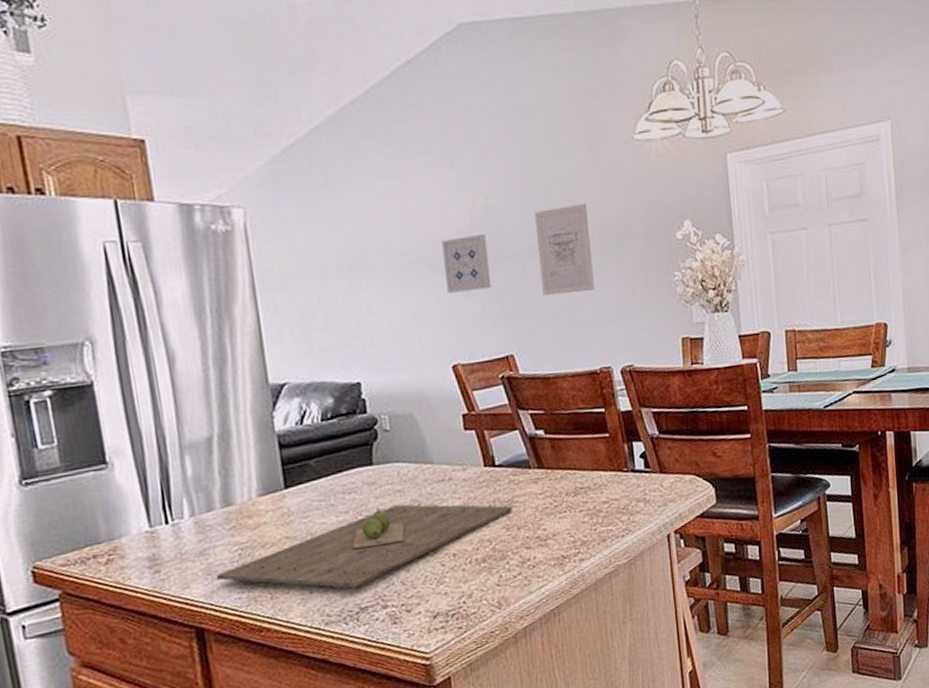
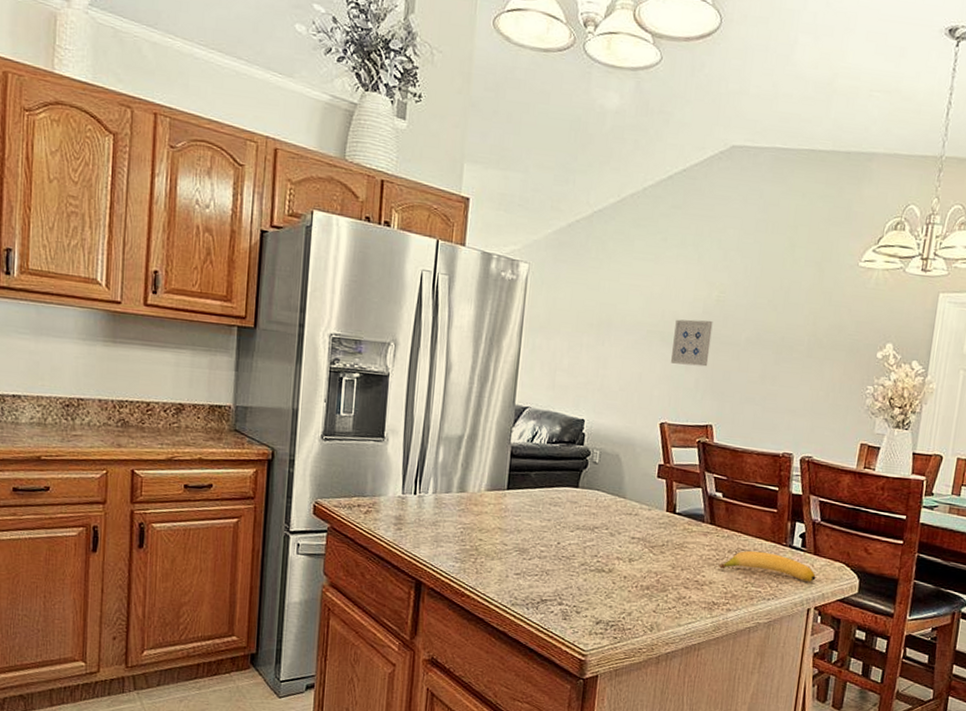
cutting board: present [215,504,513,589] -> none [440,523,681,582]
wall art: present [535,203,595,296] -> none [748,310,805,387]
banana: none [559,483,668,517] -> present [719,550,816,582]

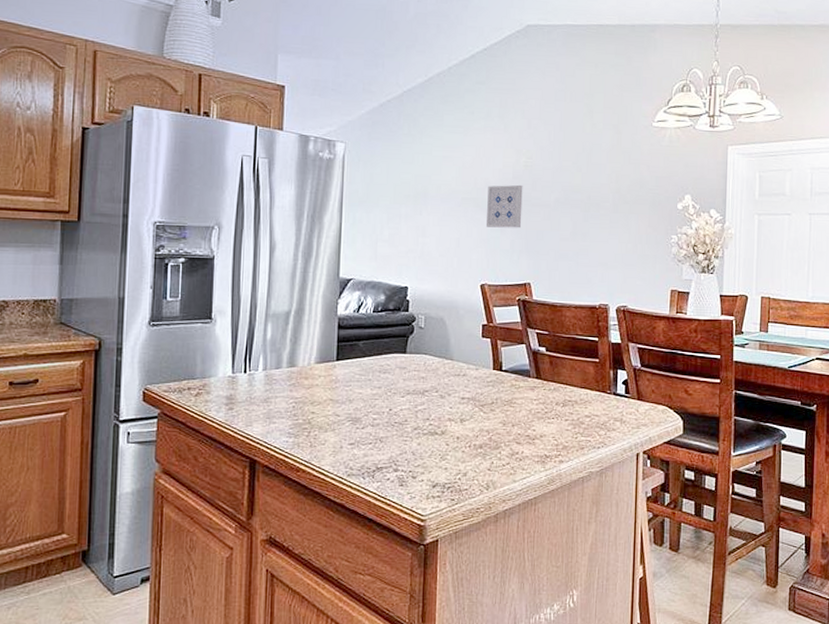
banana: present [719,550,816,582] -> none [548,401,642,427]

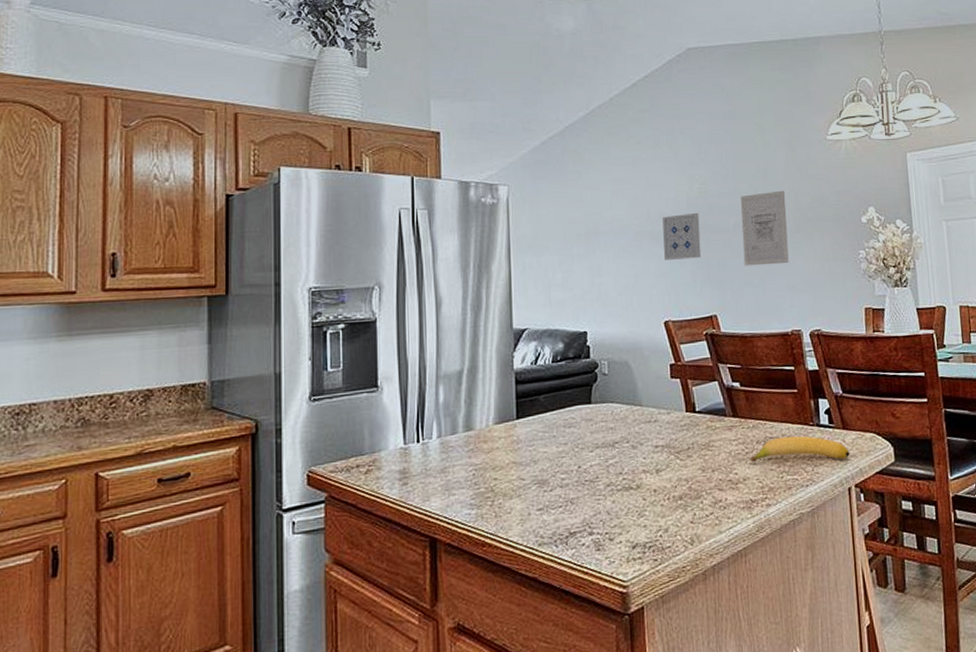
banana: none [548,401,642,427] -> present [750,436,850,463]
wall art: none [561,171,607,242] -> present [741,190,789,266]

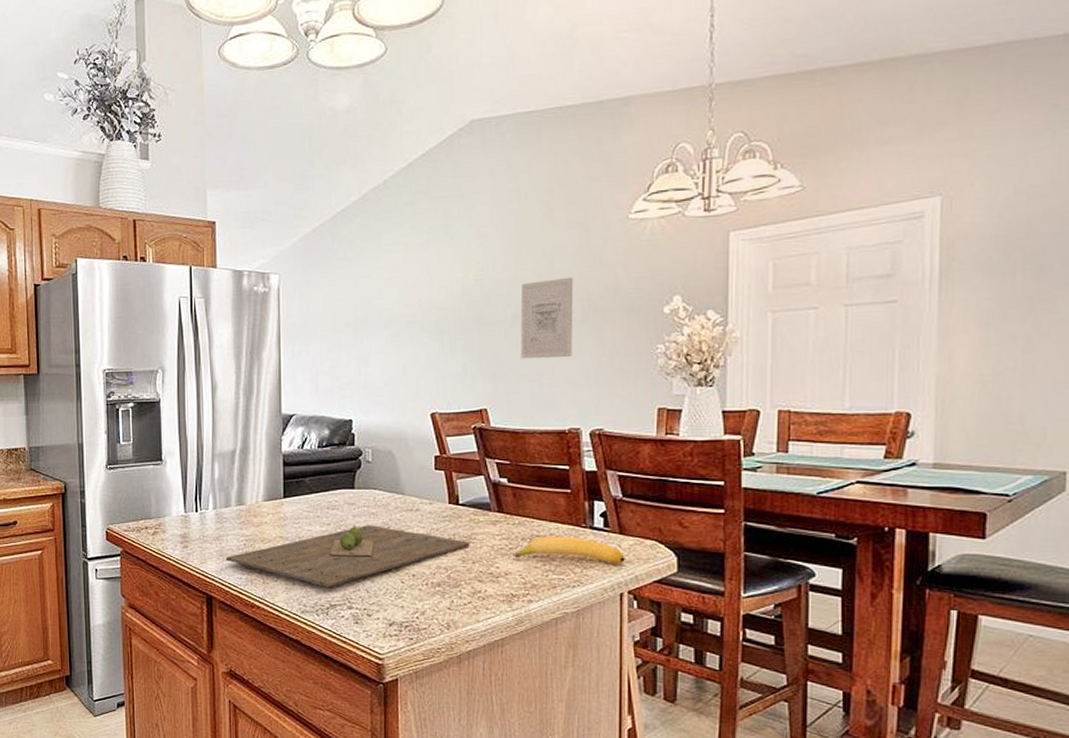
cutting board: none [452,441,708,514] -> present [225,525,470,587]
wall art: present [662,212,702,260] -> none [433,301,474,351]

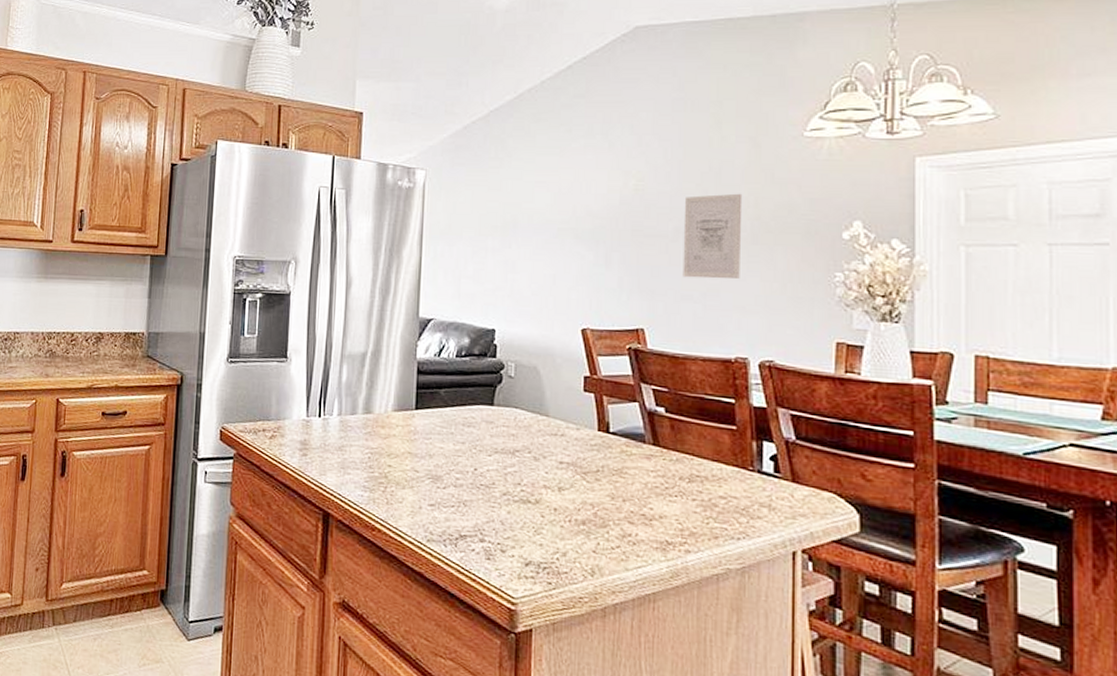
cutting board: present [225,525,470,587] -> none [347,446,620,515]
banana: present [514,536,625,564] -> none [670,477,799,517]

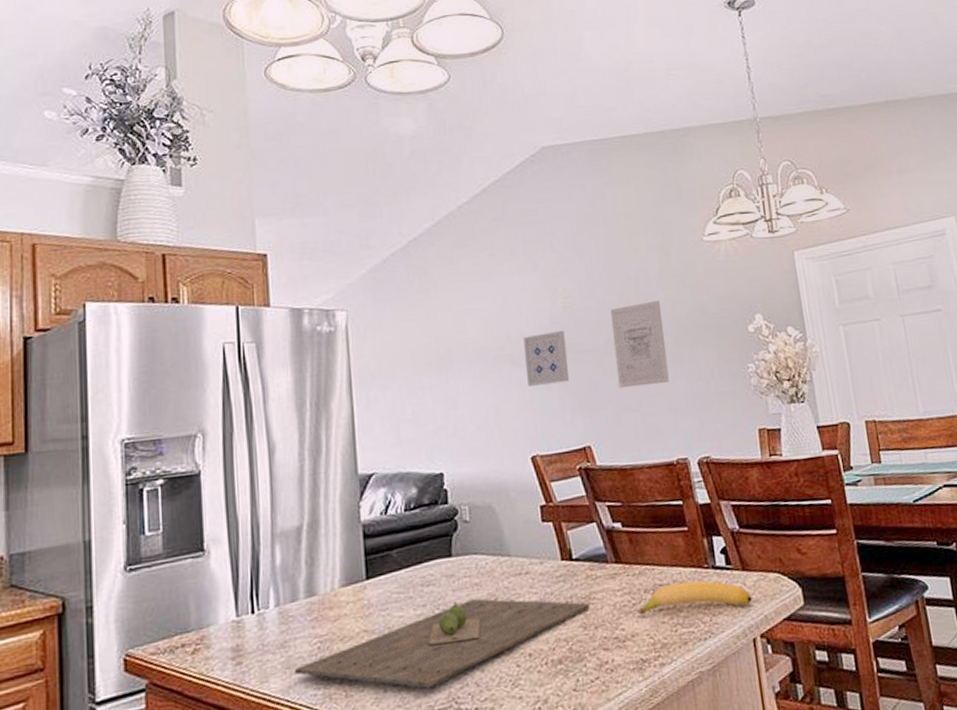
cutting board: none [347,446,620,515] -> present [294,598,590,689]
wall art: none [587,212,633,263] -> present [523,330,570,386]
banana: none [670,477,799,517] -> present [638,580,752,616]

